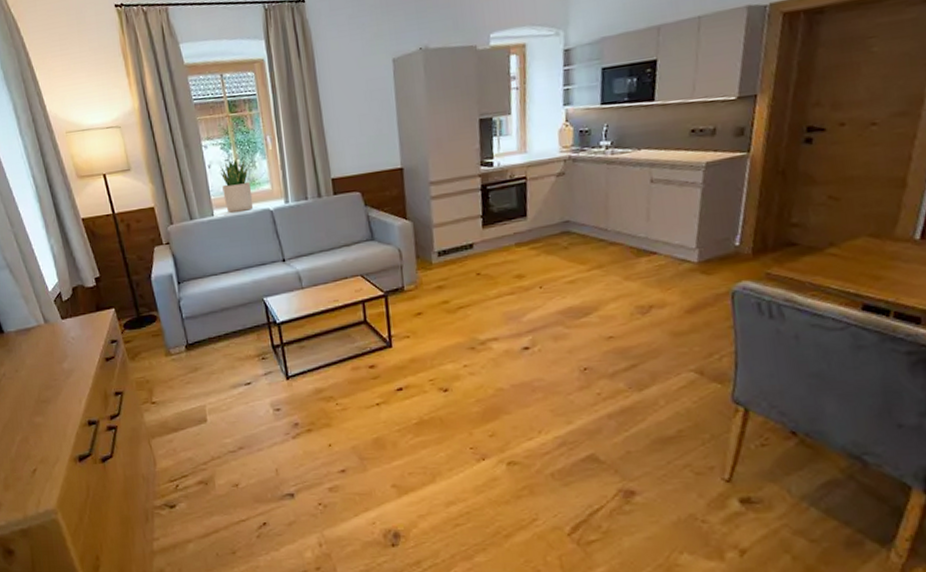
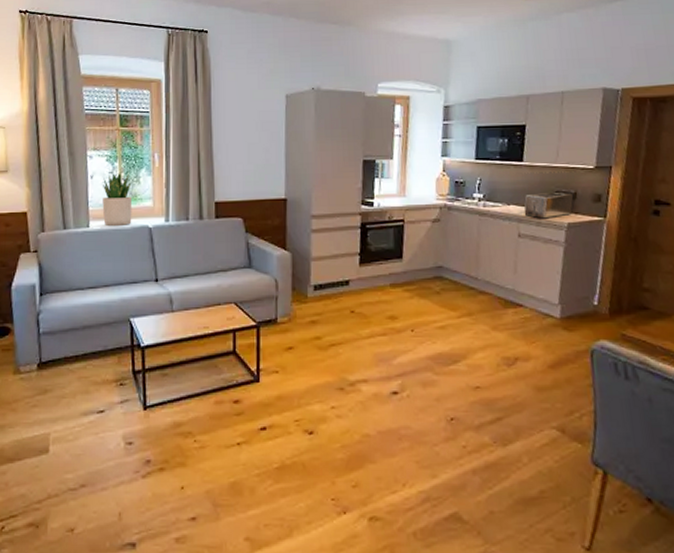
toaster: none [656,129,713,161] -> present [523,191,574,219]

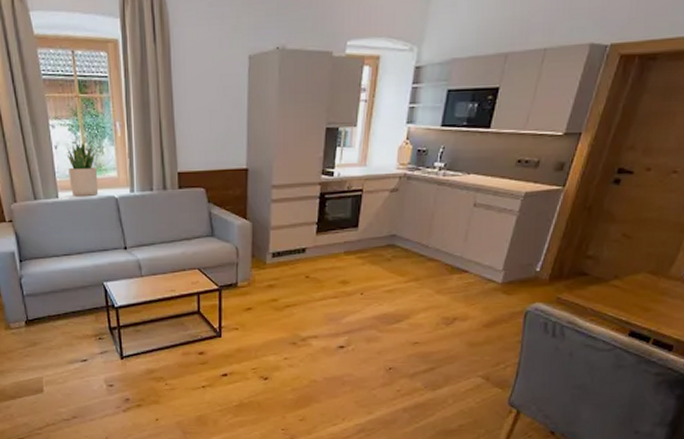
toaster: present [523,191,574,219] -> none [483,160,536,188]

